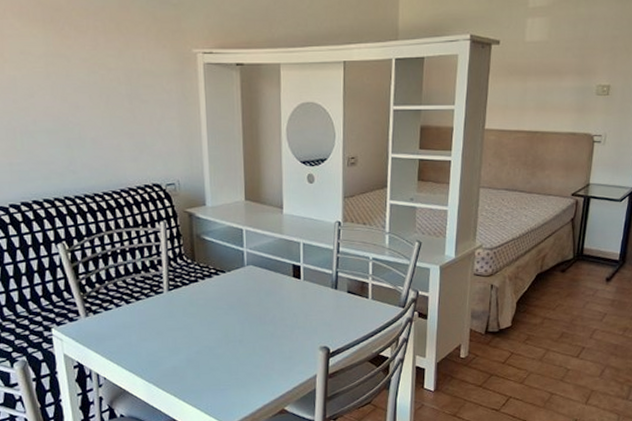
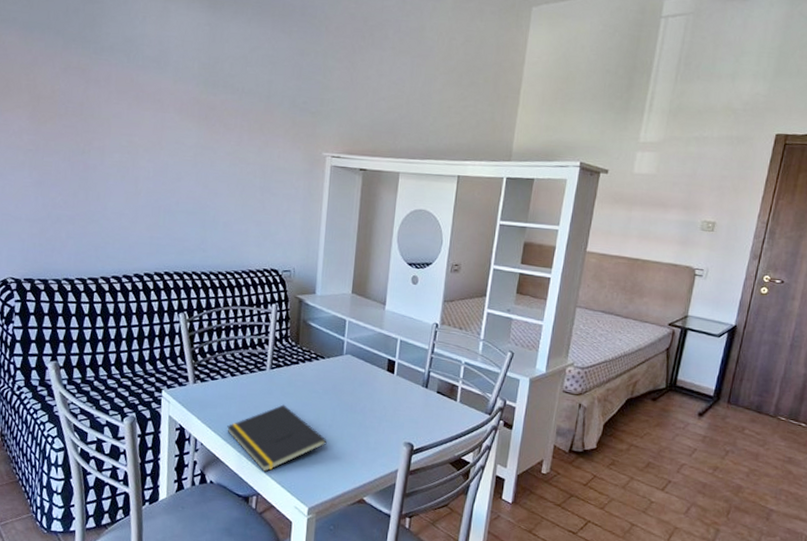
notepad: none [130,326,239,398] -> present [227,404,327,473]

